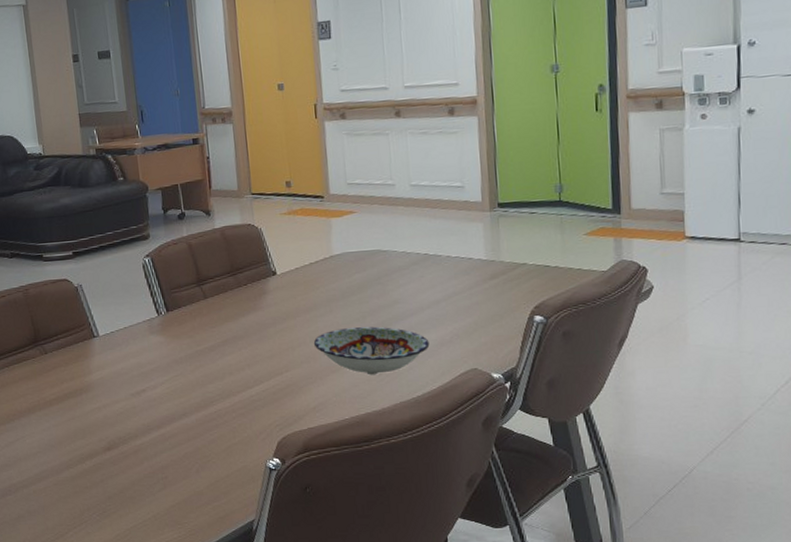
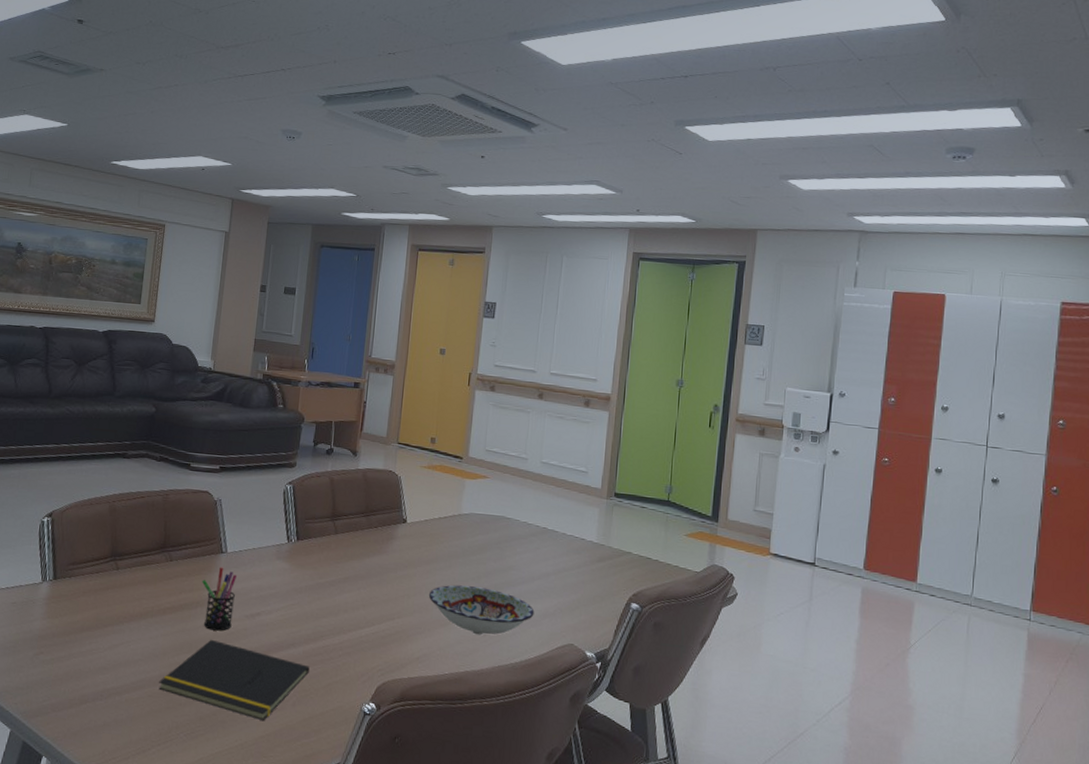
notepad: none [61,422,206,491] -> present [158,639,310,720]
pen holder: none [80,351,120,414] -> present [202,567,237,631]

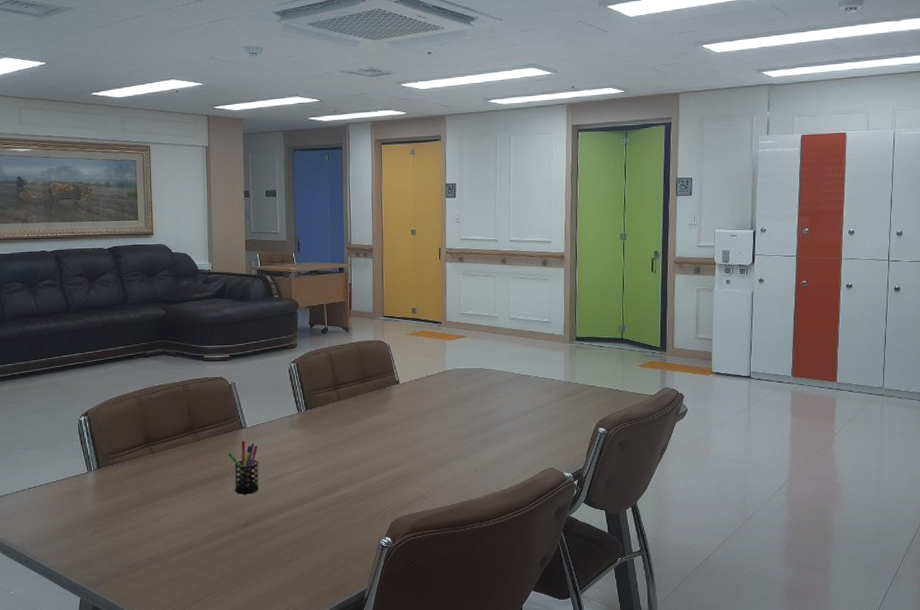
notepad: present [158,639,310,720] -> none [203,502,331,563]
bowl: present [428,584,535,635] -> none [425,430,517,470]

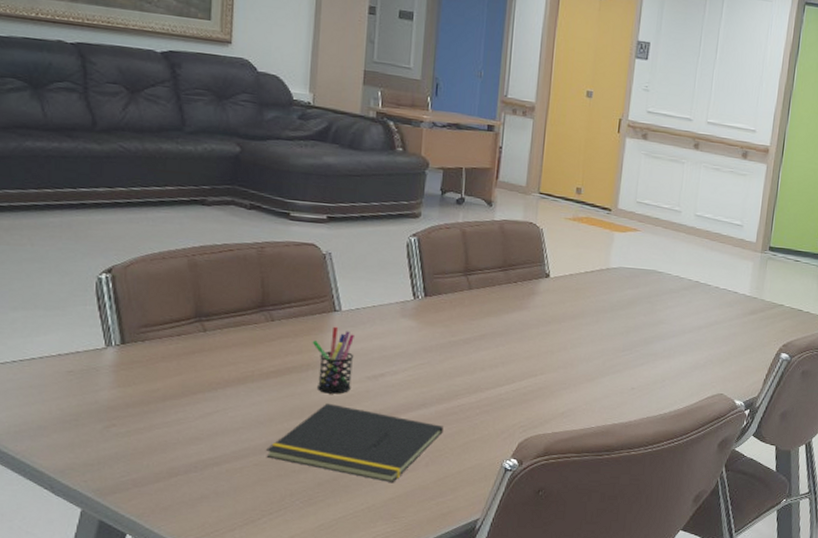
notepad: none [203,502,331,563] -> present [266,403,443,482]

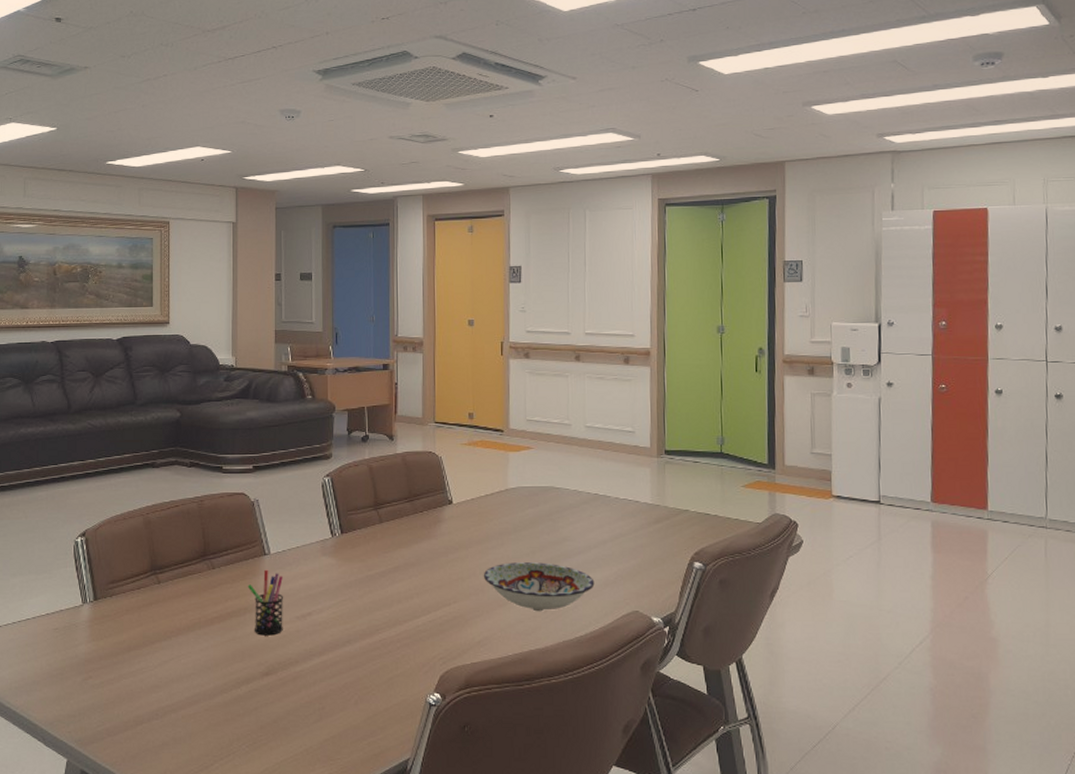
notepad: present [266,403,443,482] -> none [214,645,368,723]
bowl: none [573,339,685,389] -> present [483,562,595,612]

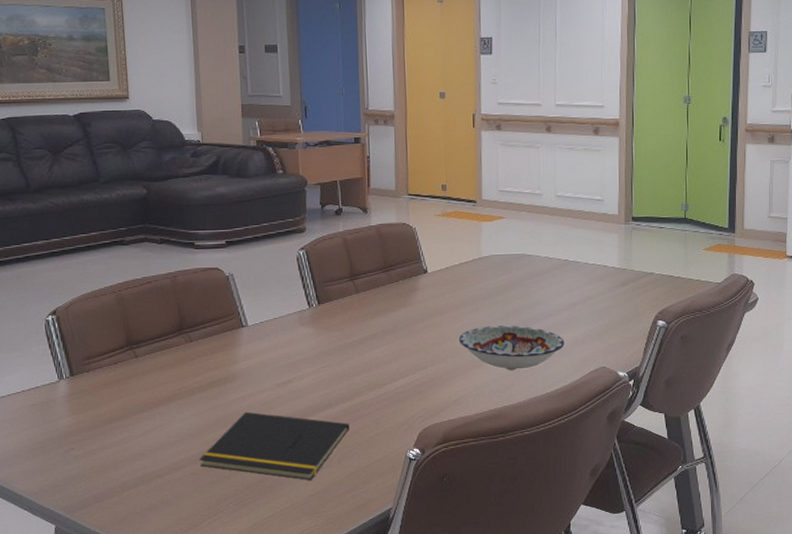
notepad: none [214,645,368,723] -> present [199,411,350,480]
pen holder: present [247,569,284,636] -> none [226,340,264,403]

